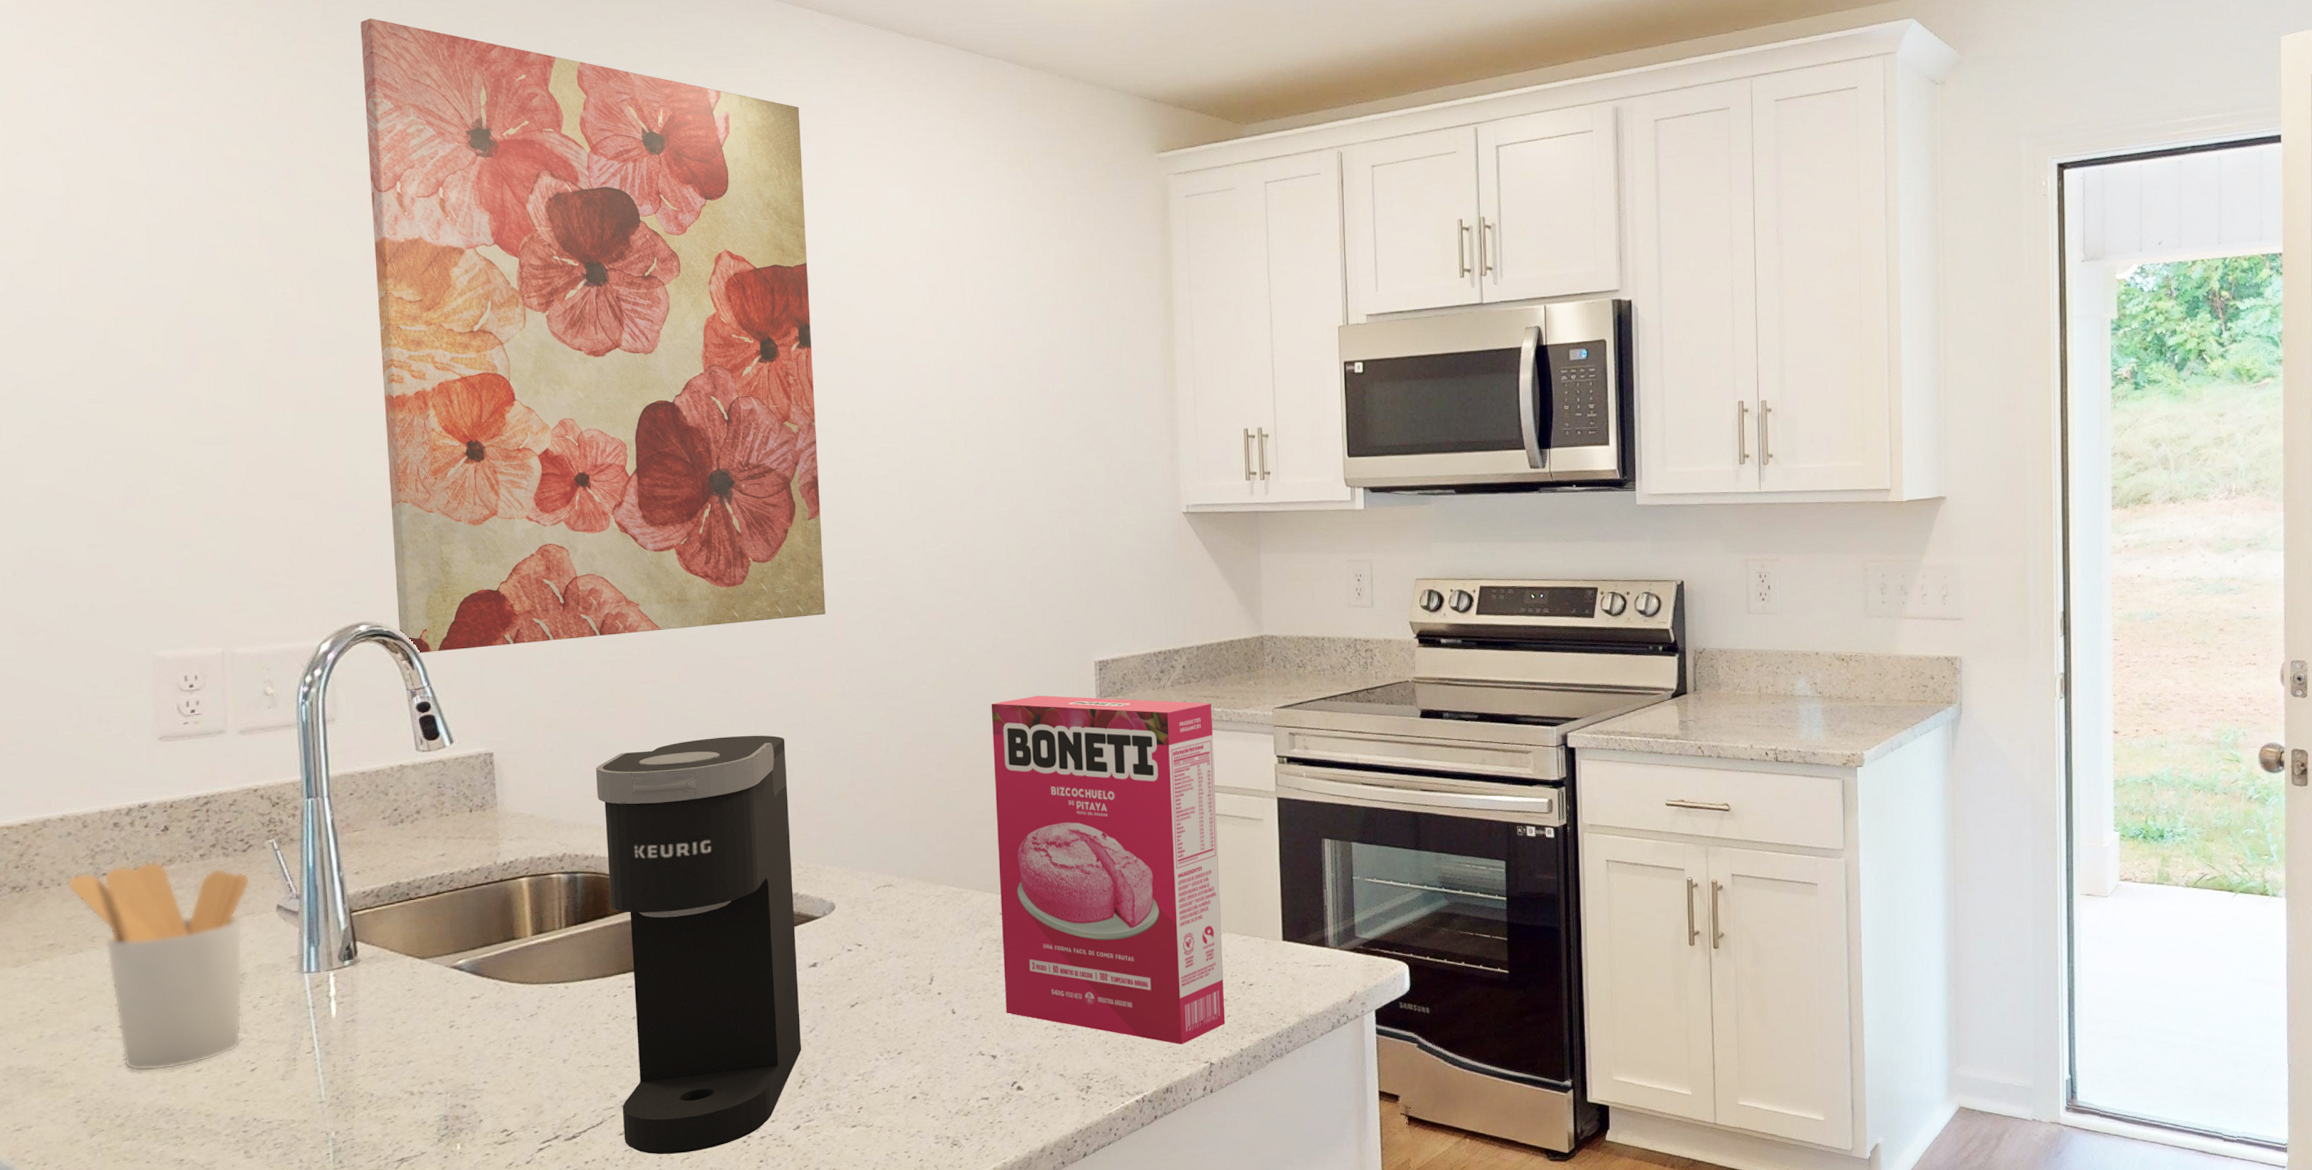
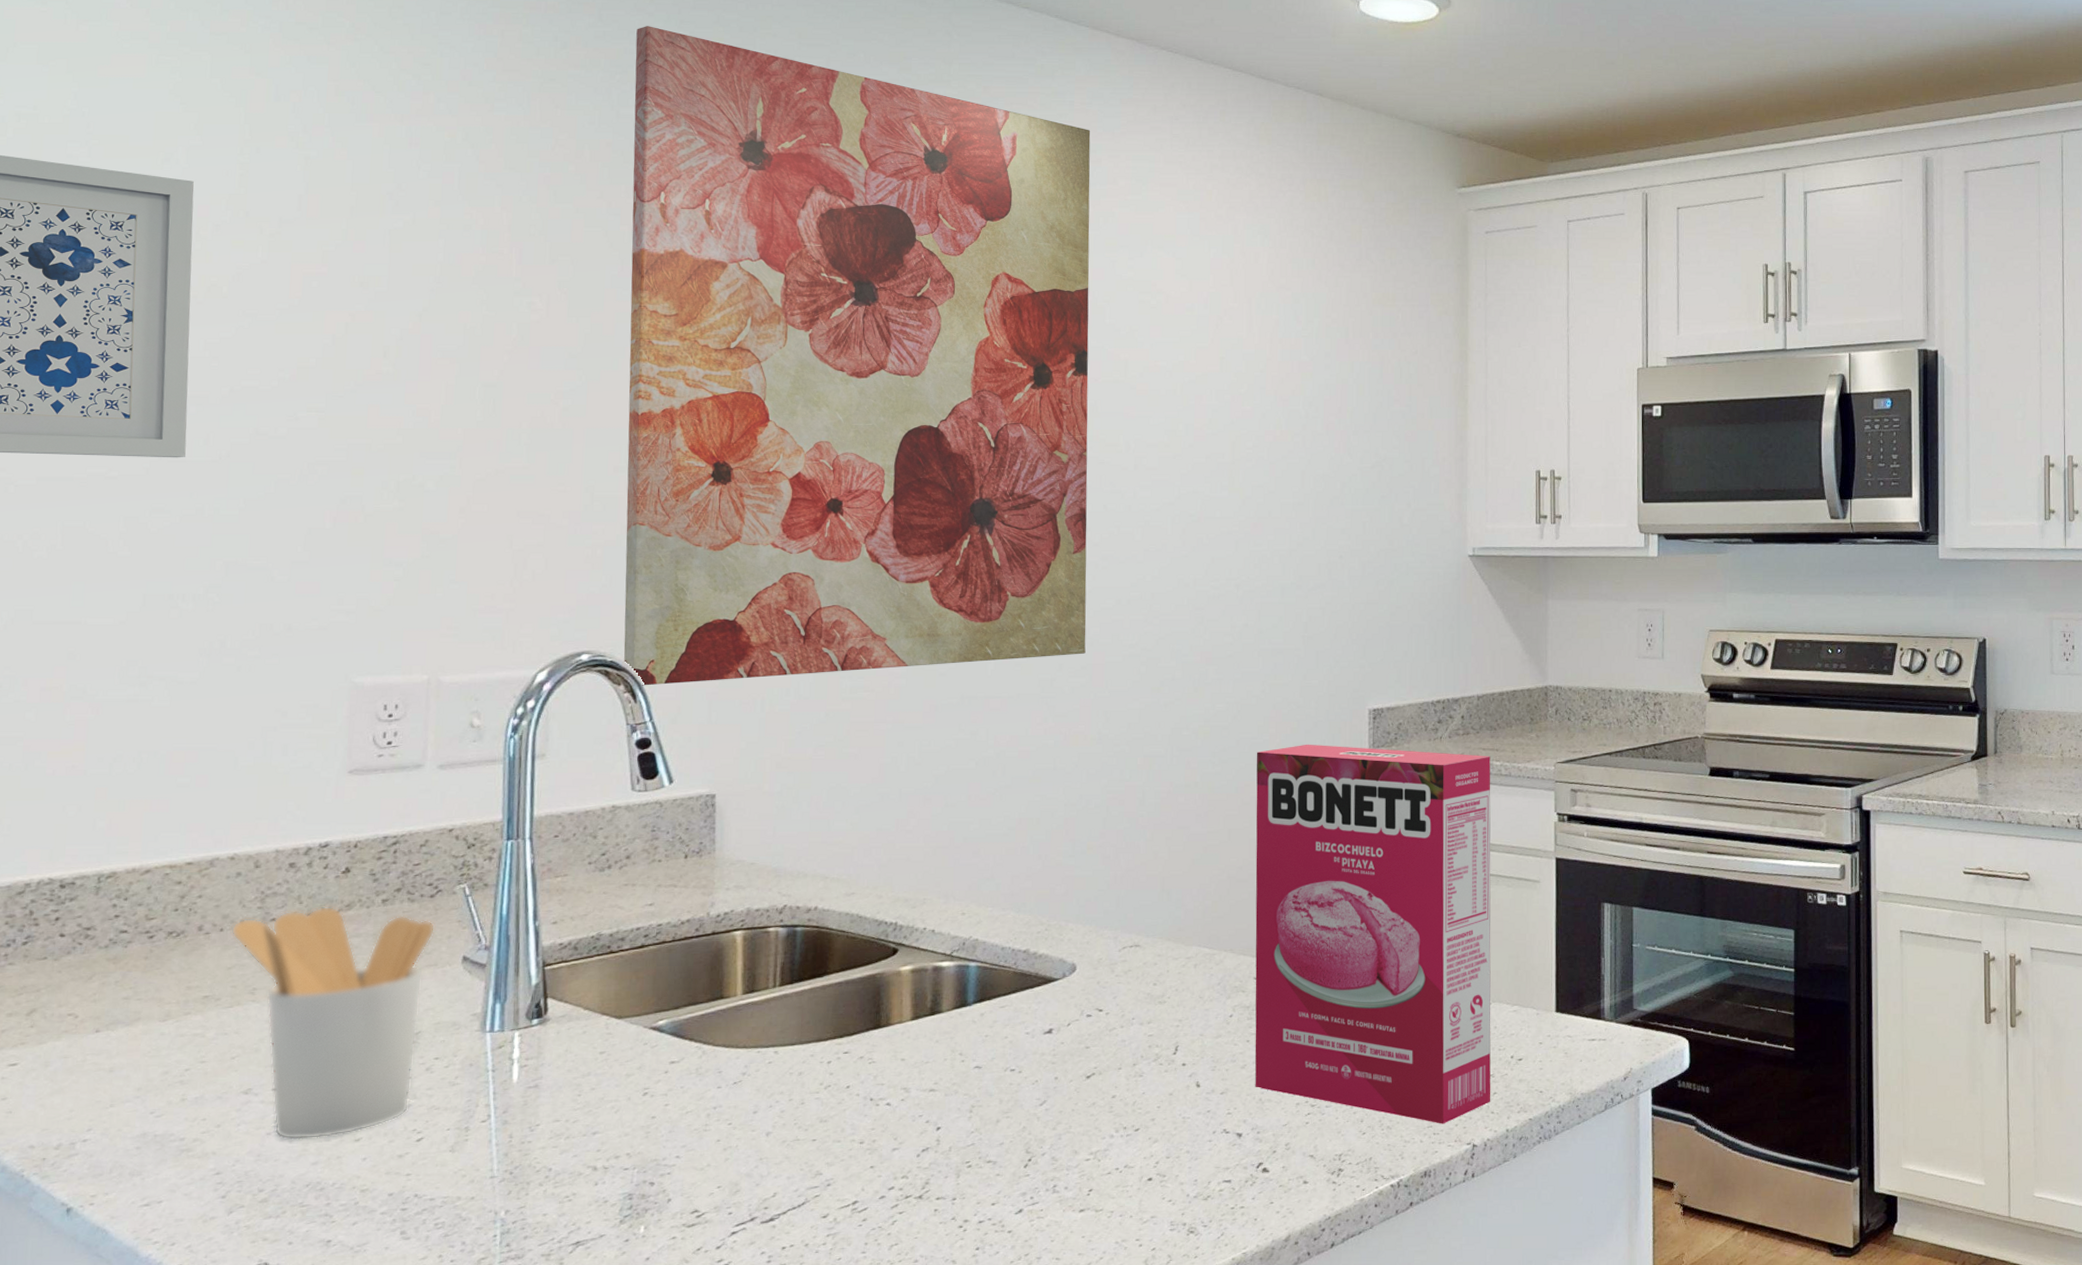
coffee maker: present [595,735,801,1154] -> none [825,780,1034,1240]

